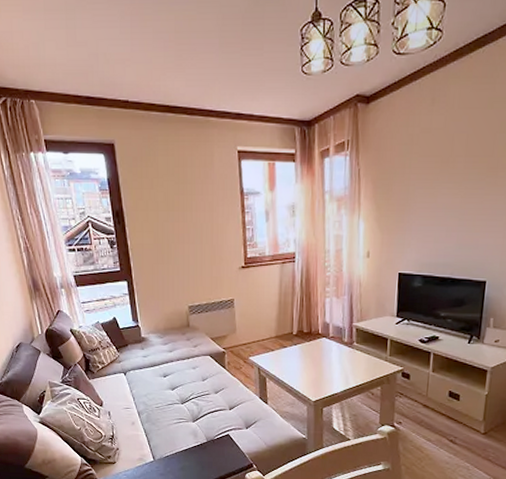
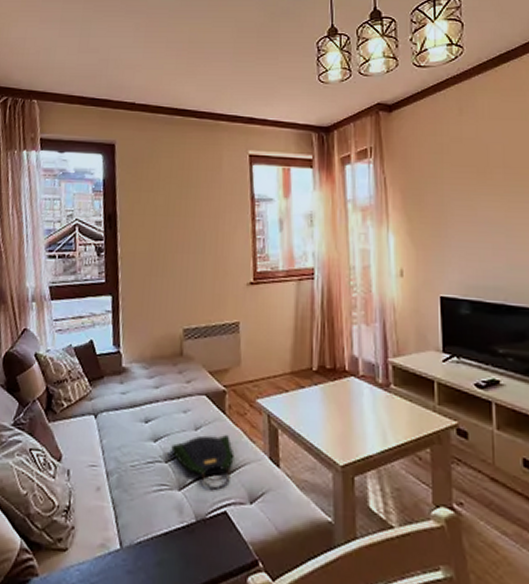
handbag: none [185,382,233,421] -> present [171,434,235,490]

